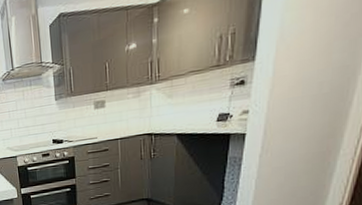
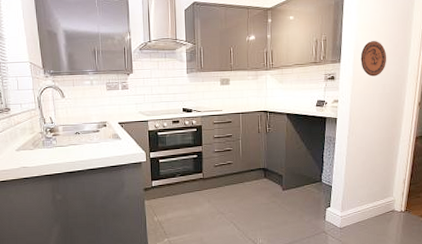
decorative plate: none [286,21,330,74] -> present [360,41,387,77]

